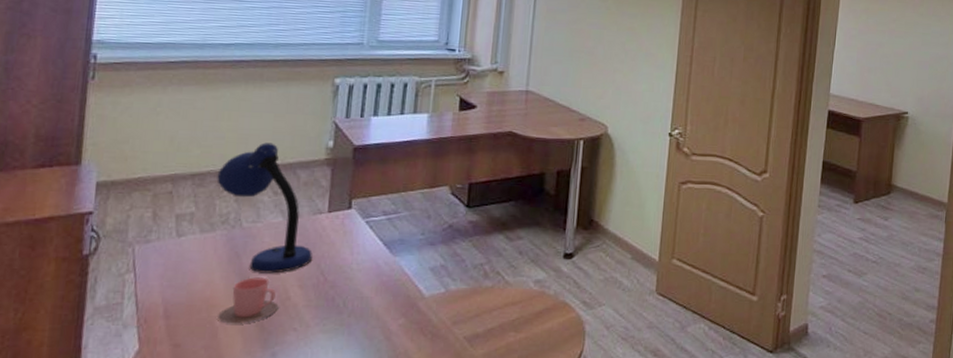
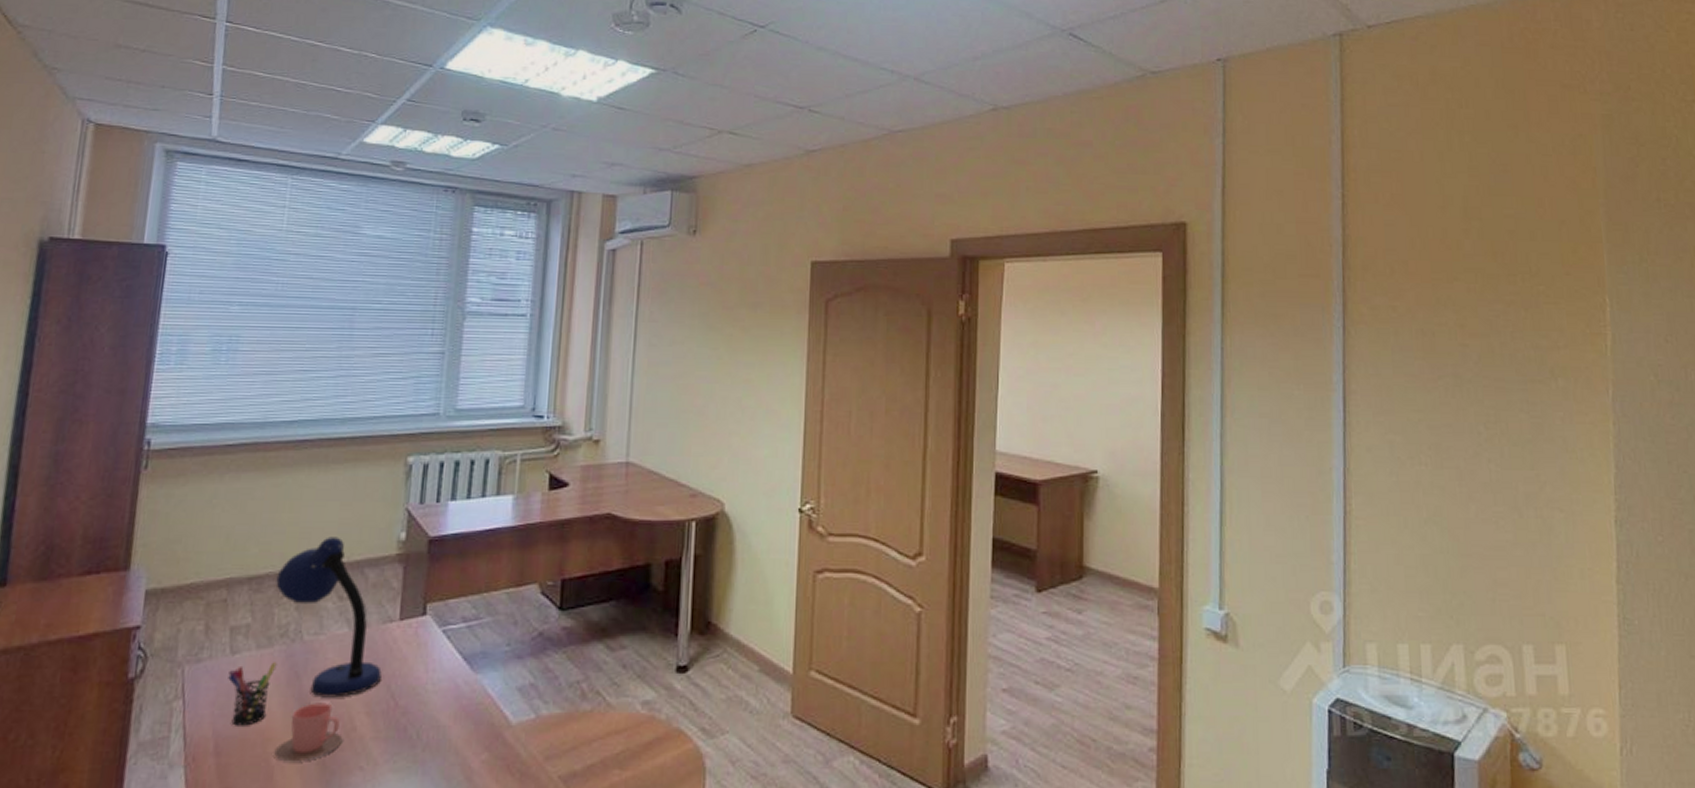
pen holder: none [175,244,219,295] -> present [228,662,277,726]

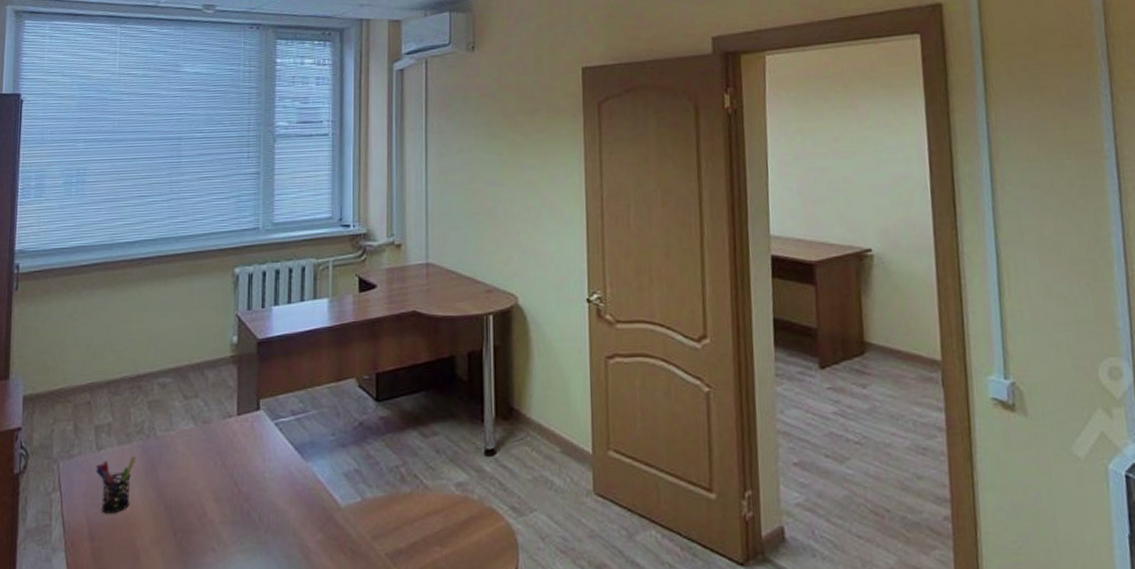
cup: present [274,703,343,762] -> none [139,491,196,545]
desk lamp: present [276,537,382,698] -> none [130,342,225,487]

